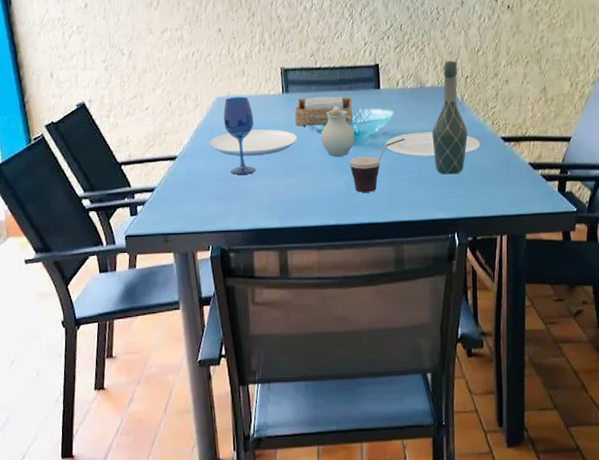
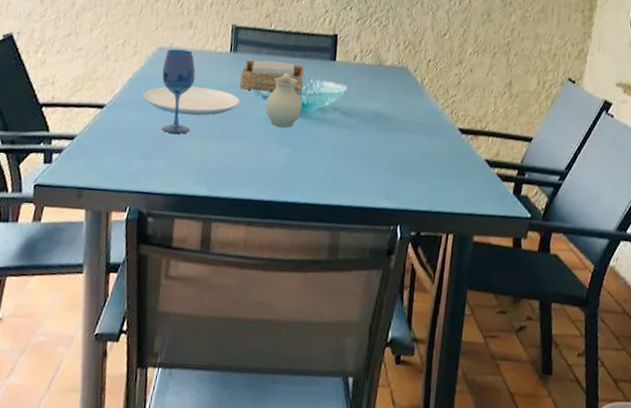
cup: present [349,138,405,192] -> none [292,116,356,170]
plate: present [384,132,481,157] -> none [333,111,436,142]
wine bottle: present [432,61,468,174] -> none [385,41,424,162]

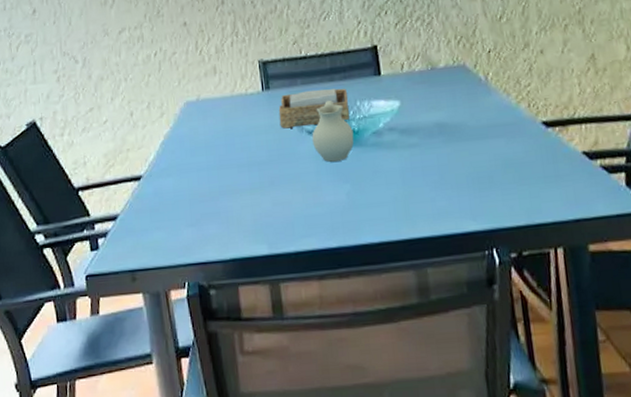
plate: present [143,86,240,115] -> none [179,134,284,170]
wineglass: present [162,49,196,134] -> none [193,99,236,193]

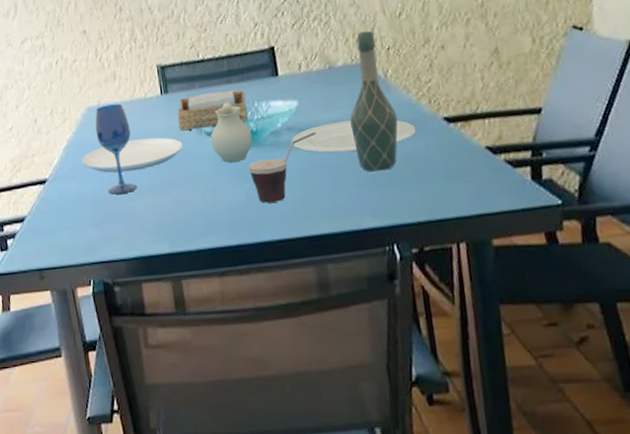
plate: none [179,134,284,170] -> present [82,137,183,173]
wineglass: none [193,99,236,193] -> present [94,103,138,195]
cup: none [349,132,418,205] -> present [248,131,316,203]
plate: none [392,122,516,155] -> present [290,120,416,153]
wine bottle: none [451,32,498,175] -> present [350,30,398,172]

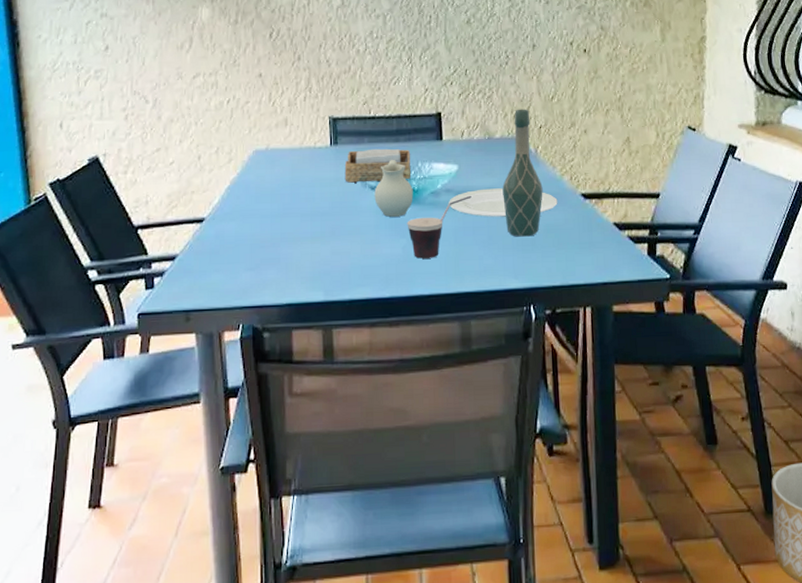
plate: present [82,137,183,173] -> none [244,186,347,218]
wineglass: present [94,103,138,195] -> none [261,149,298,239]

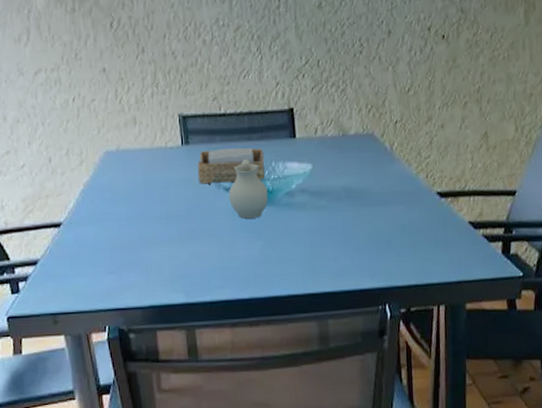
cup: present [407,195,472,259] -> none [262,195,327,260]
plate: present [448,188,558,217] -> none [303,187,413,218]
wine bottle: present [502,109,543,237] -> none [357,102,399,237]

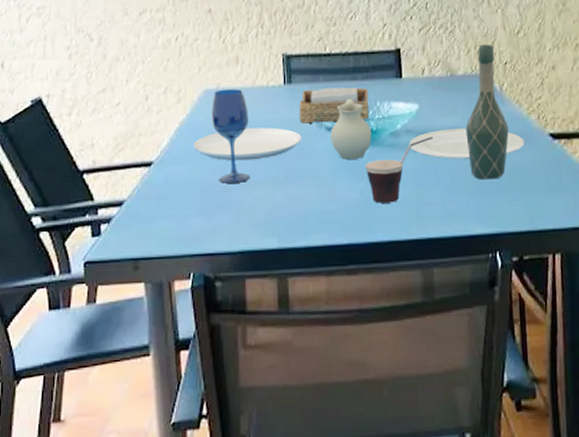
plate: none [99,188,202,221] -> present [194,127,302,161]
wineglass: none [113,150,155,243] -> present [212,89,251,183]
cup: none [262,195,327,260] -> present [365,136,433,203]
plate: none [303,187,413,218] -> present [408,128,525,159]
wine bottle: none [357,102,399,237] -> present [466,44,509,180]

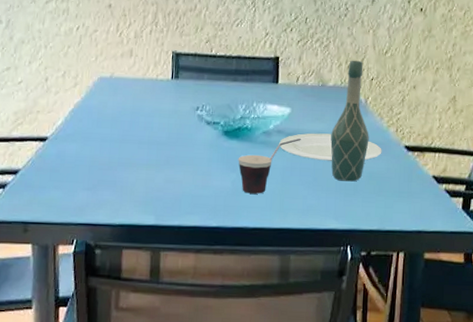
plate: present [194,127,302,161] -> none [85,115,184,144]
wineglass: present [212,89,251,183] -> none [104,78,138,164]
napkin holder: present [299,87,370,124] -> none [182,85,247,119]
pitcher: present [330,98,372,159] -> none [209,97,247,152]

